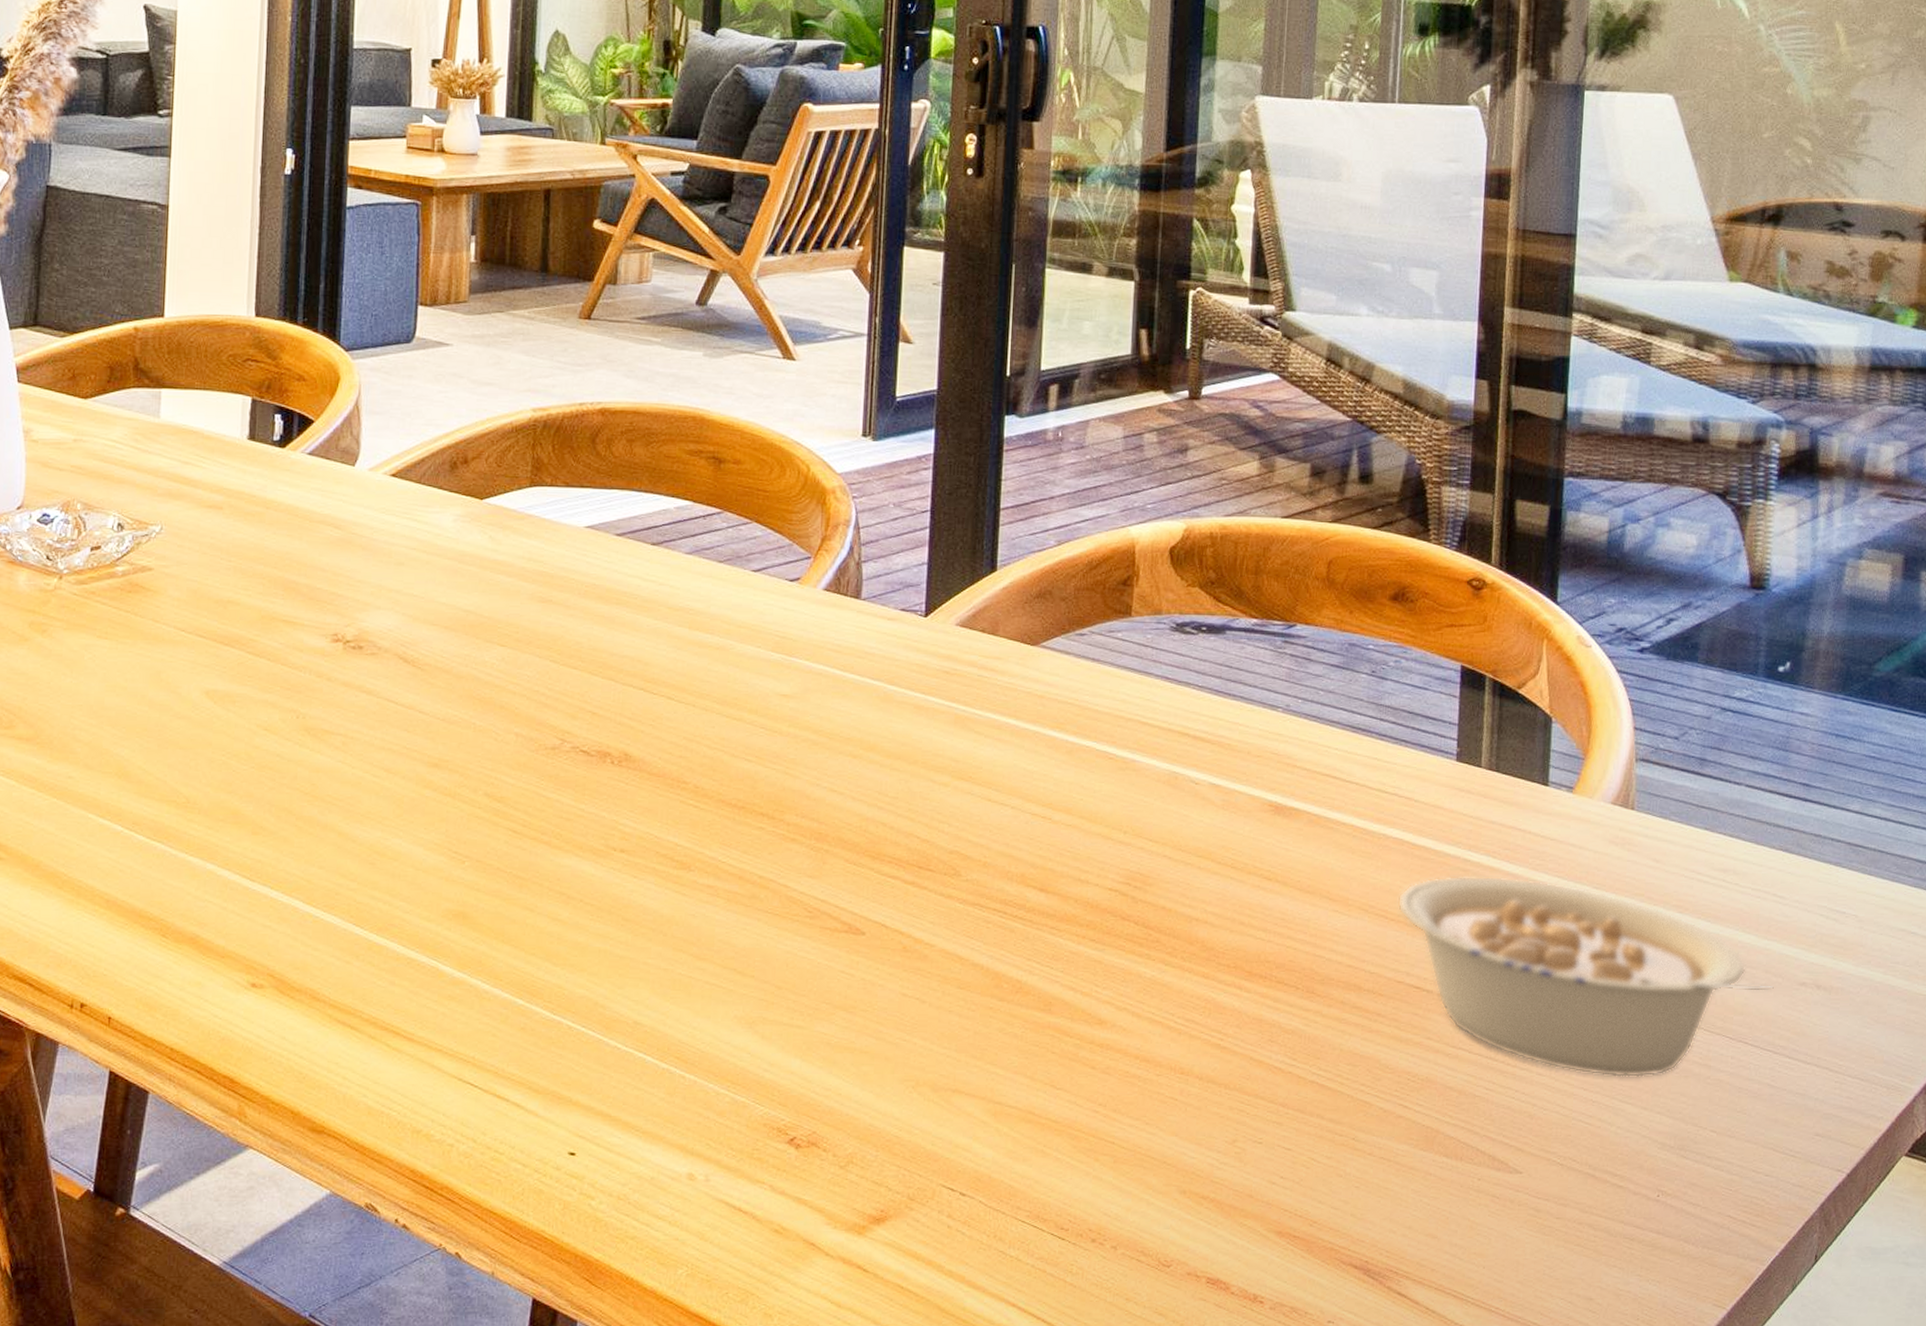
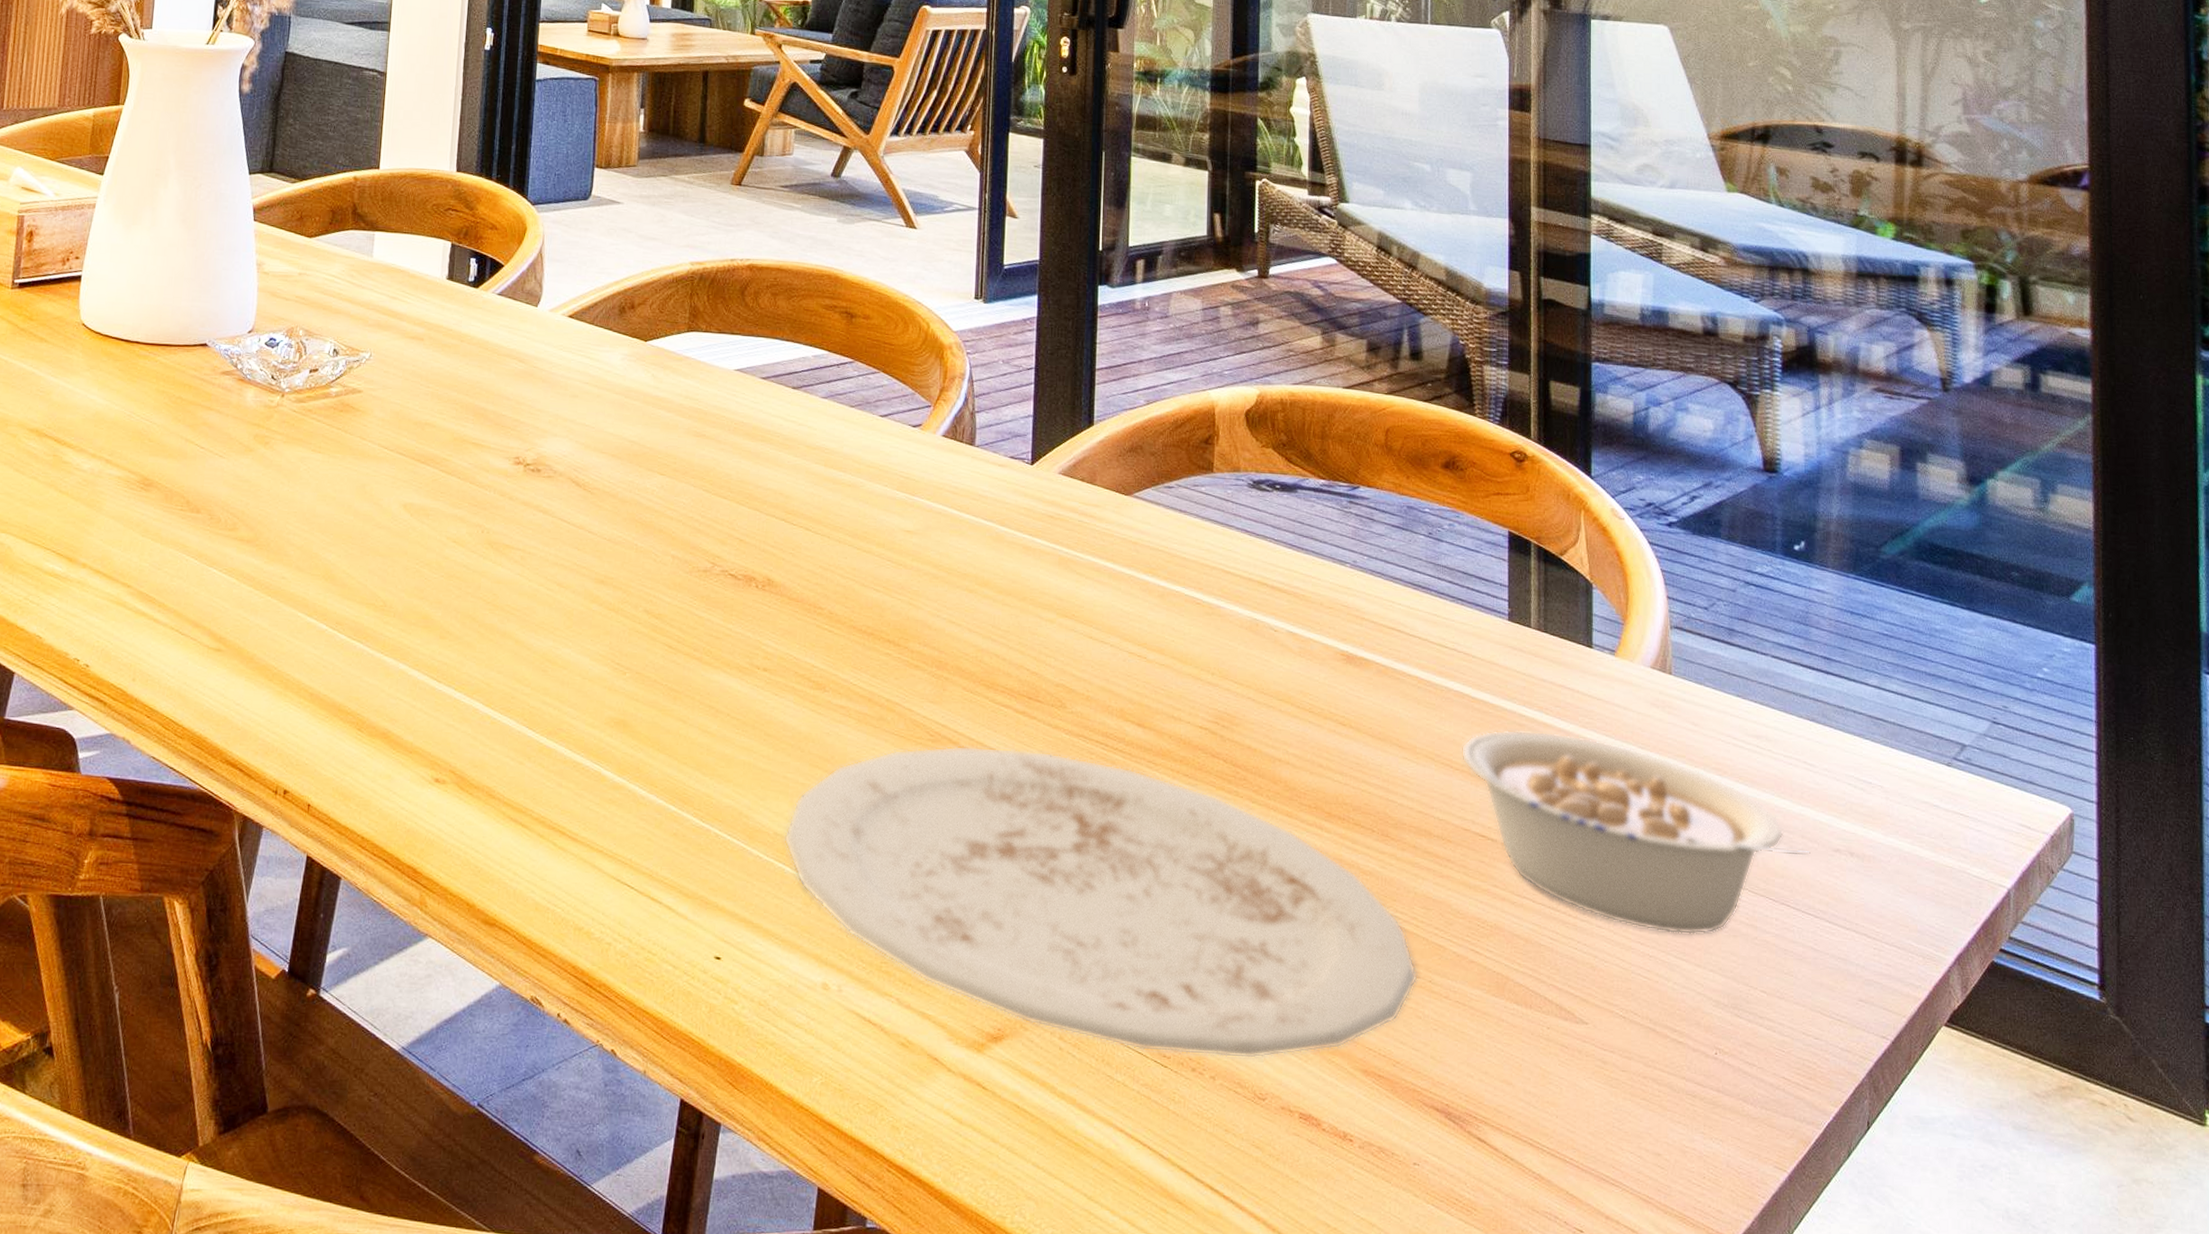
plate: none [645,921,1340,1227] -> present [784,745,1418,1059]

